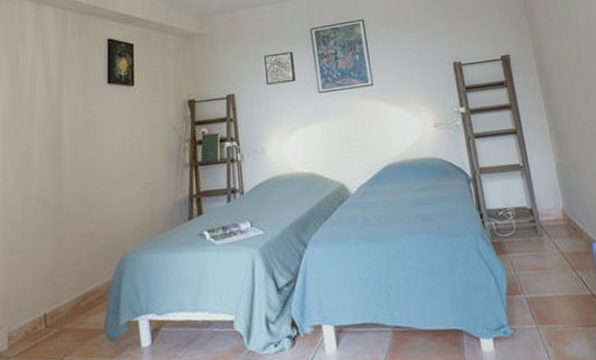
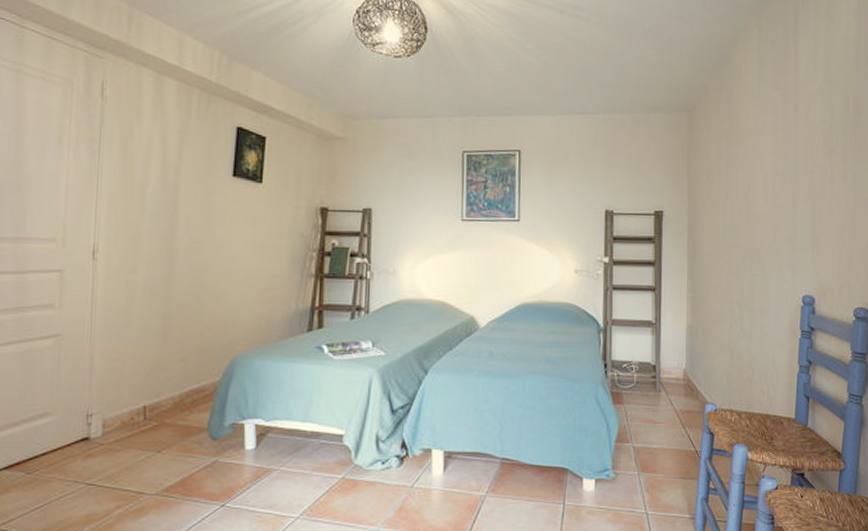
wall art: present [264,51,296,85] -> none [408,171,440,206]

